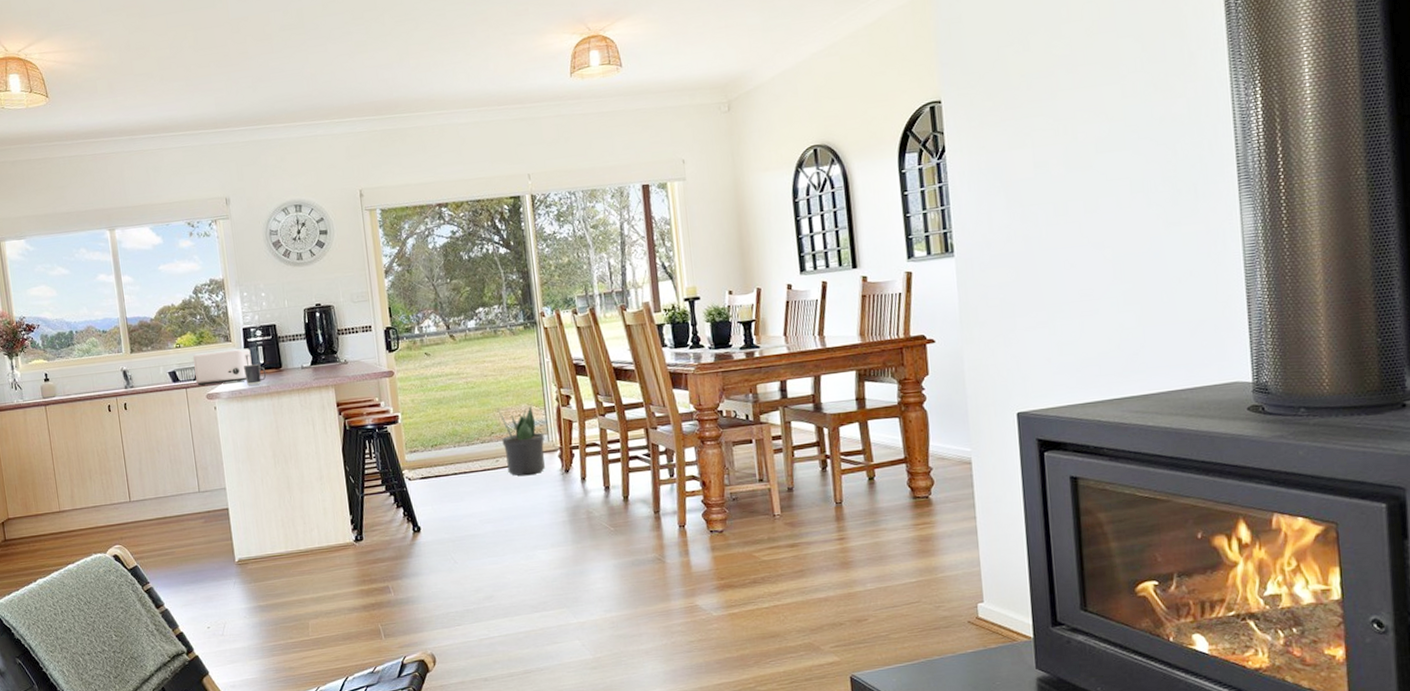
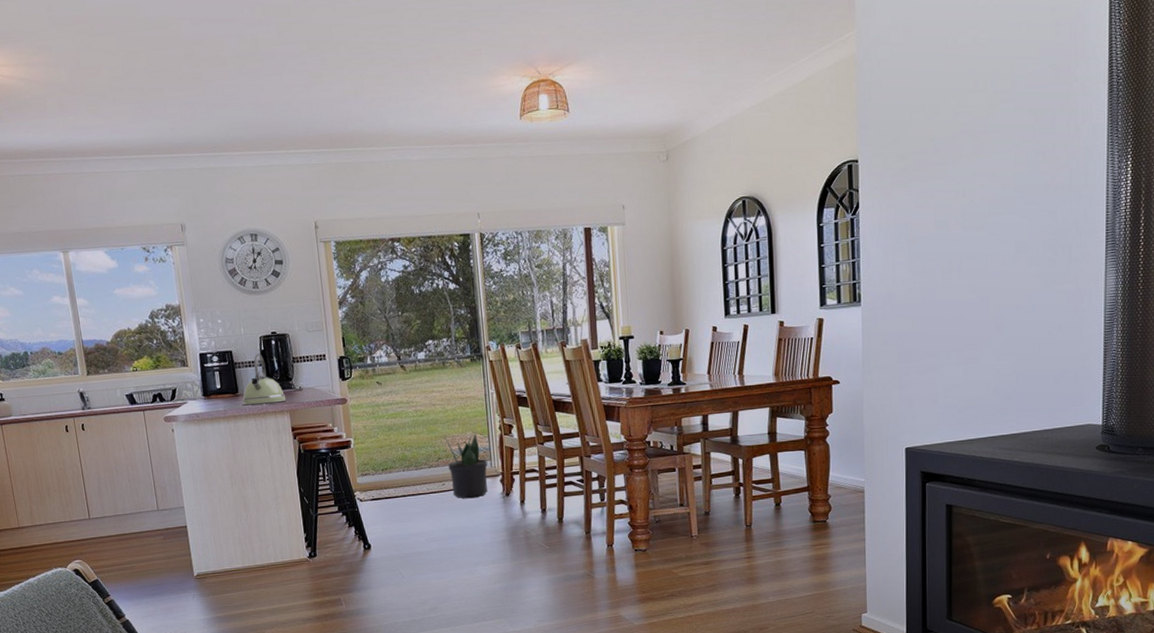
toaster: present [192,348,252,386] -> none [149,373,209,409]
mug: present [244,364,267,385] -> none [201,389,223,409]
kettle: none [285,326,331,381] -> present [242,353,287,406]

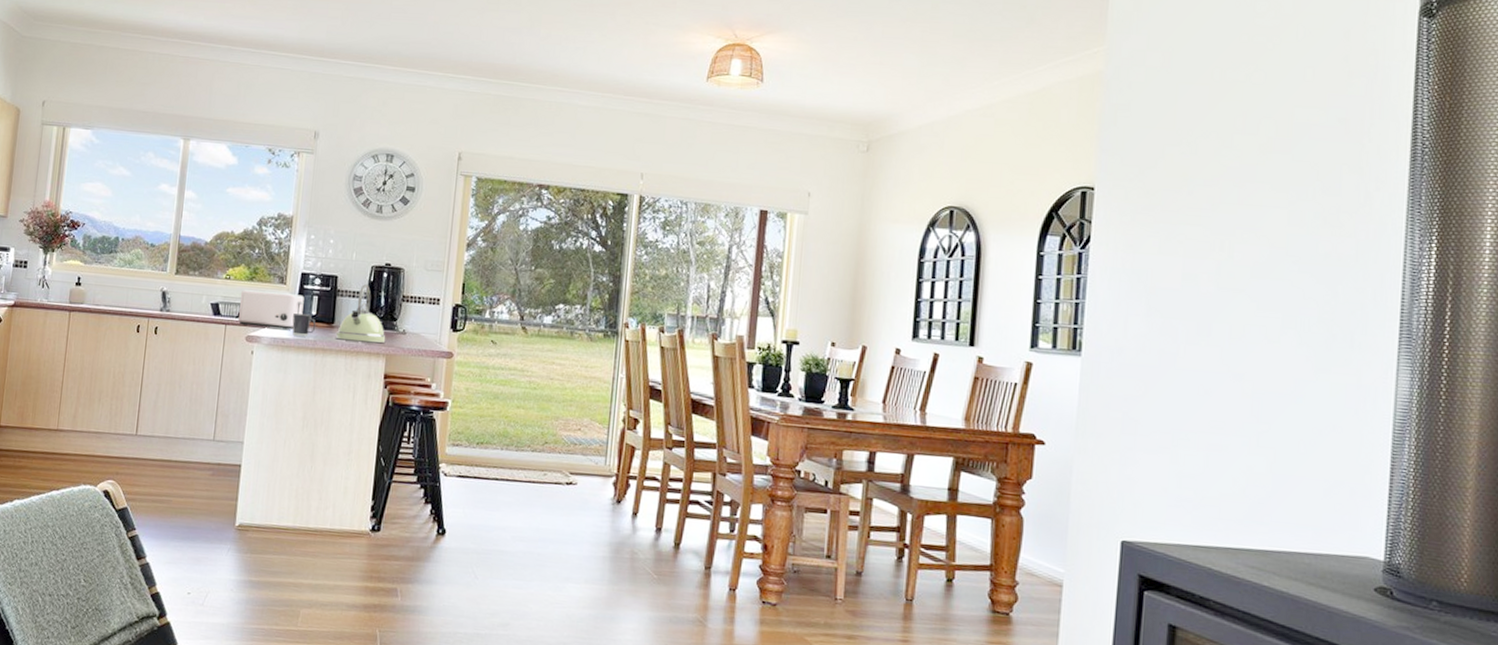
toaster: none [149,373,209,409] -> present [238,290,304,331]
mug: none [201,389,223,409] -> present [292,313,316,337]
planter: present [444,433,488,498] -> none [554,417,602,498]

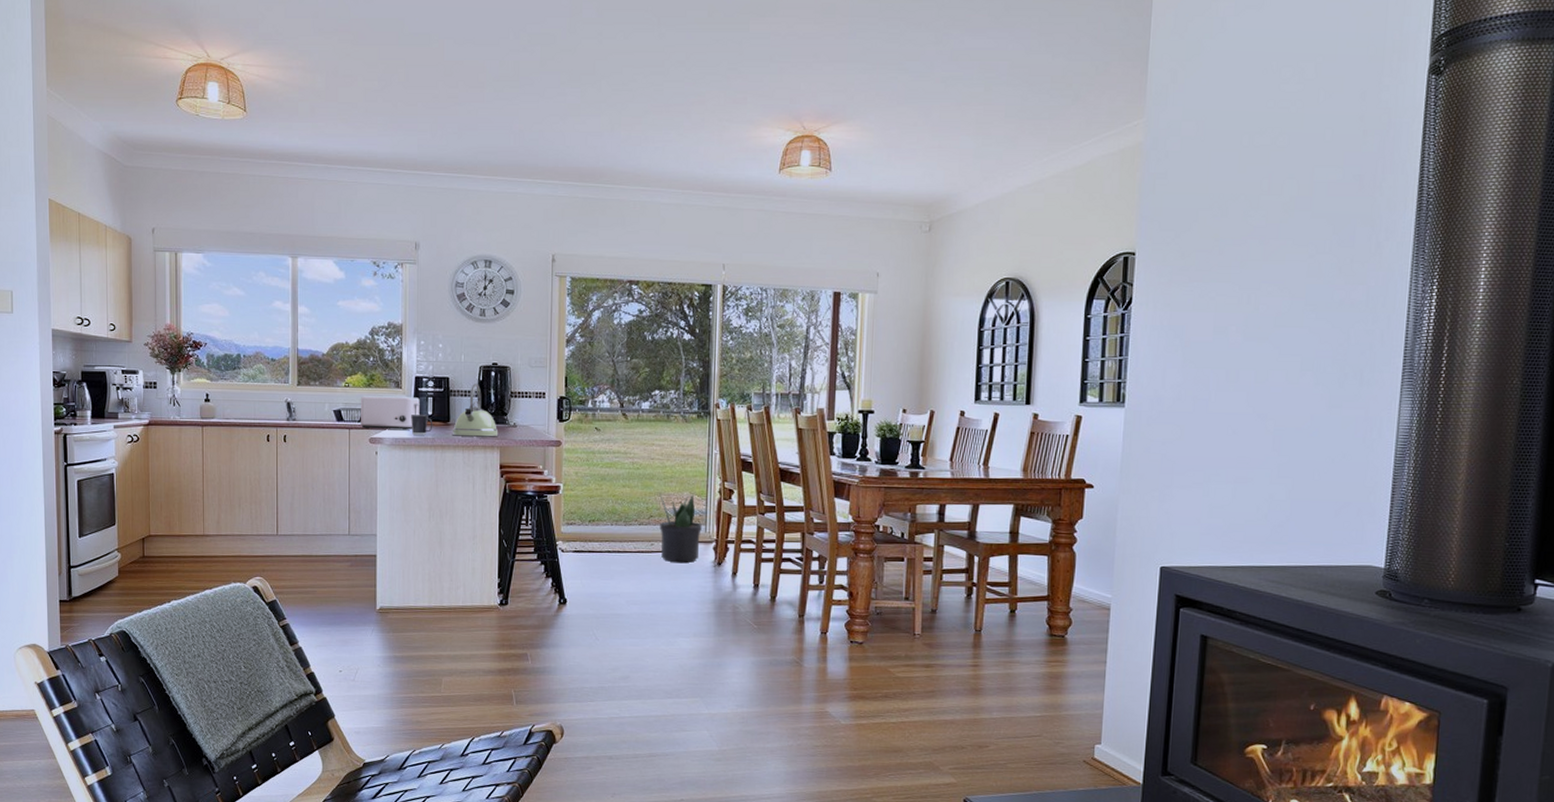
planter: none [554,417,602,498] -> present [659,493,702,563]

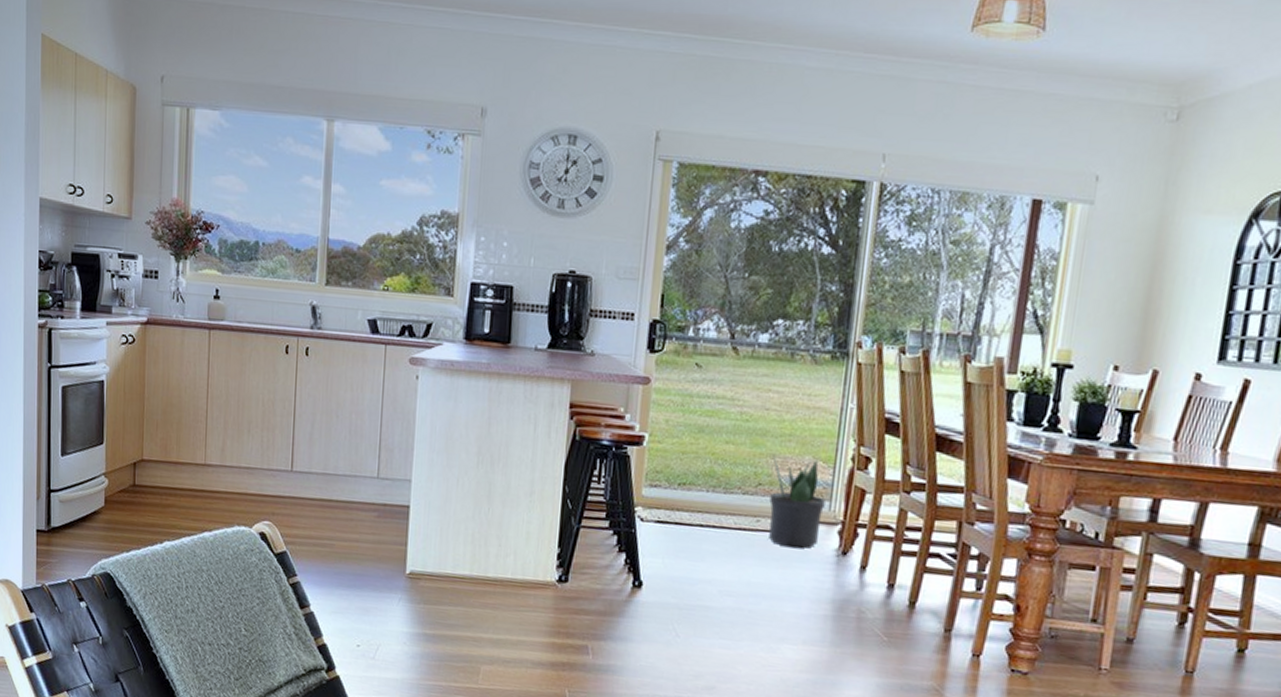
toaster: present [360,396,420,431] -> none [399,303,475,351]
mug: present [411,415,433,435] -> none [461,331,490,359]
kettle: present [452,384,499,437] -> none [512,296,571,367]

